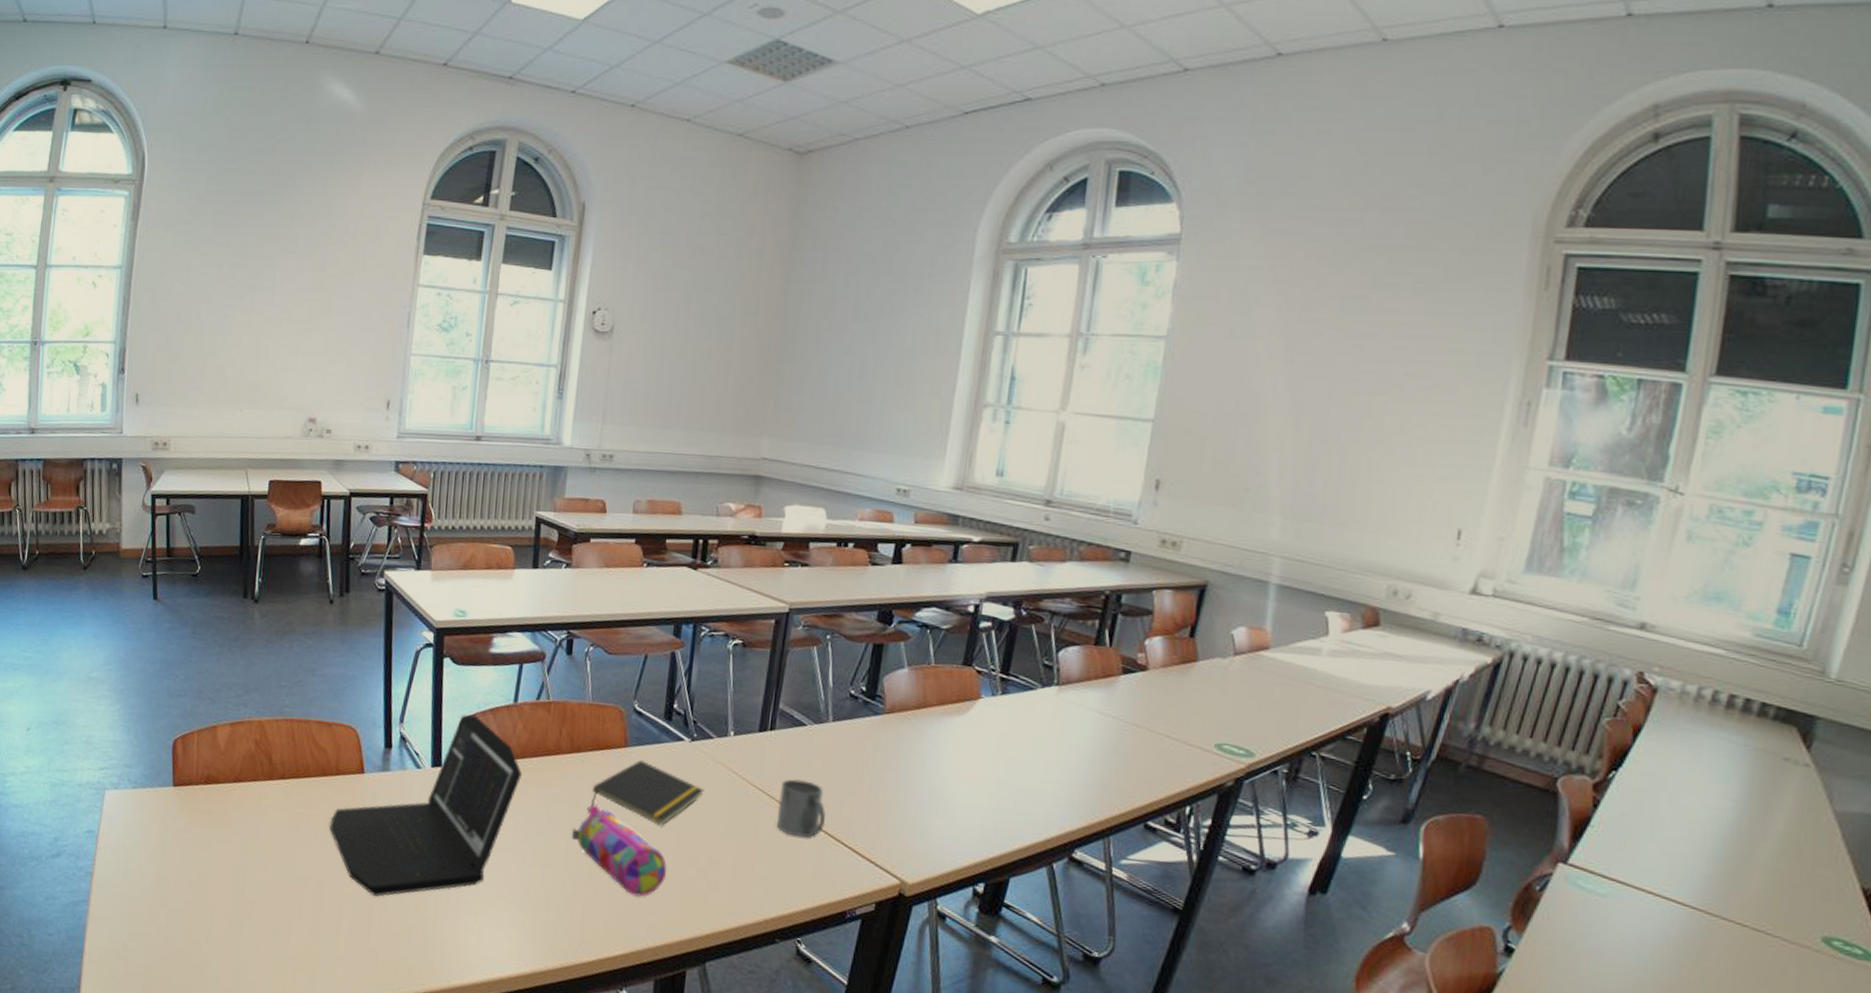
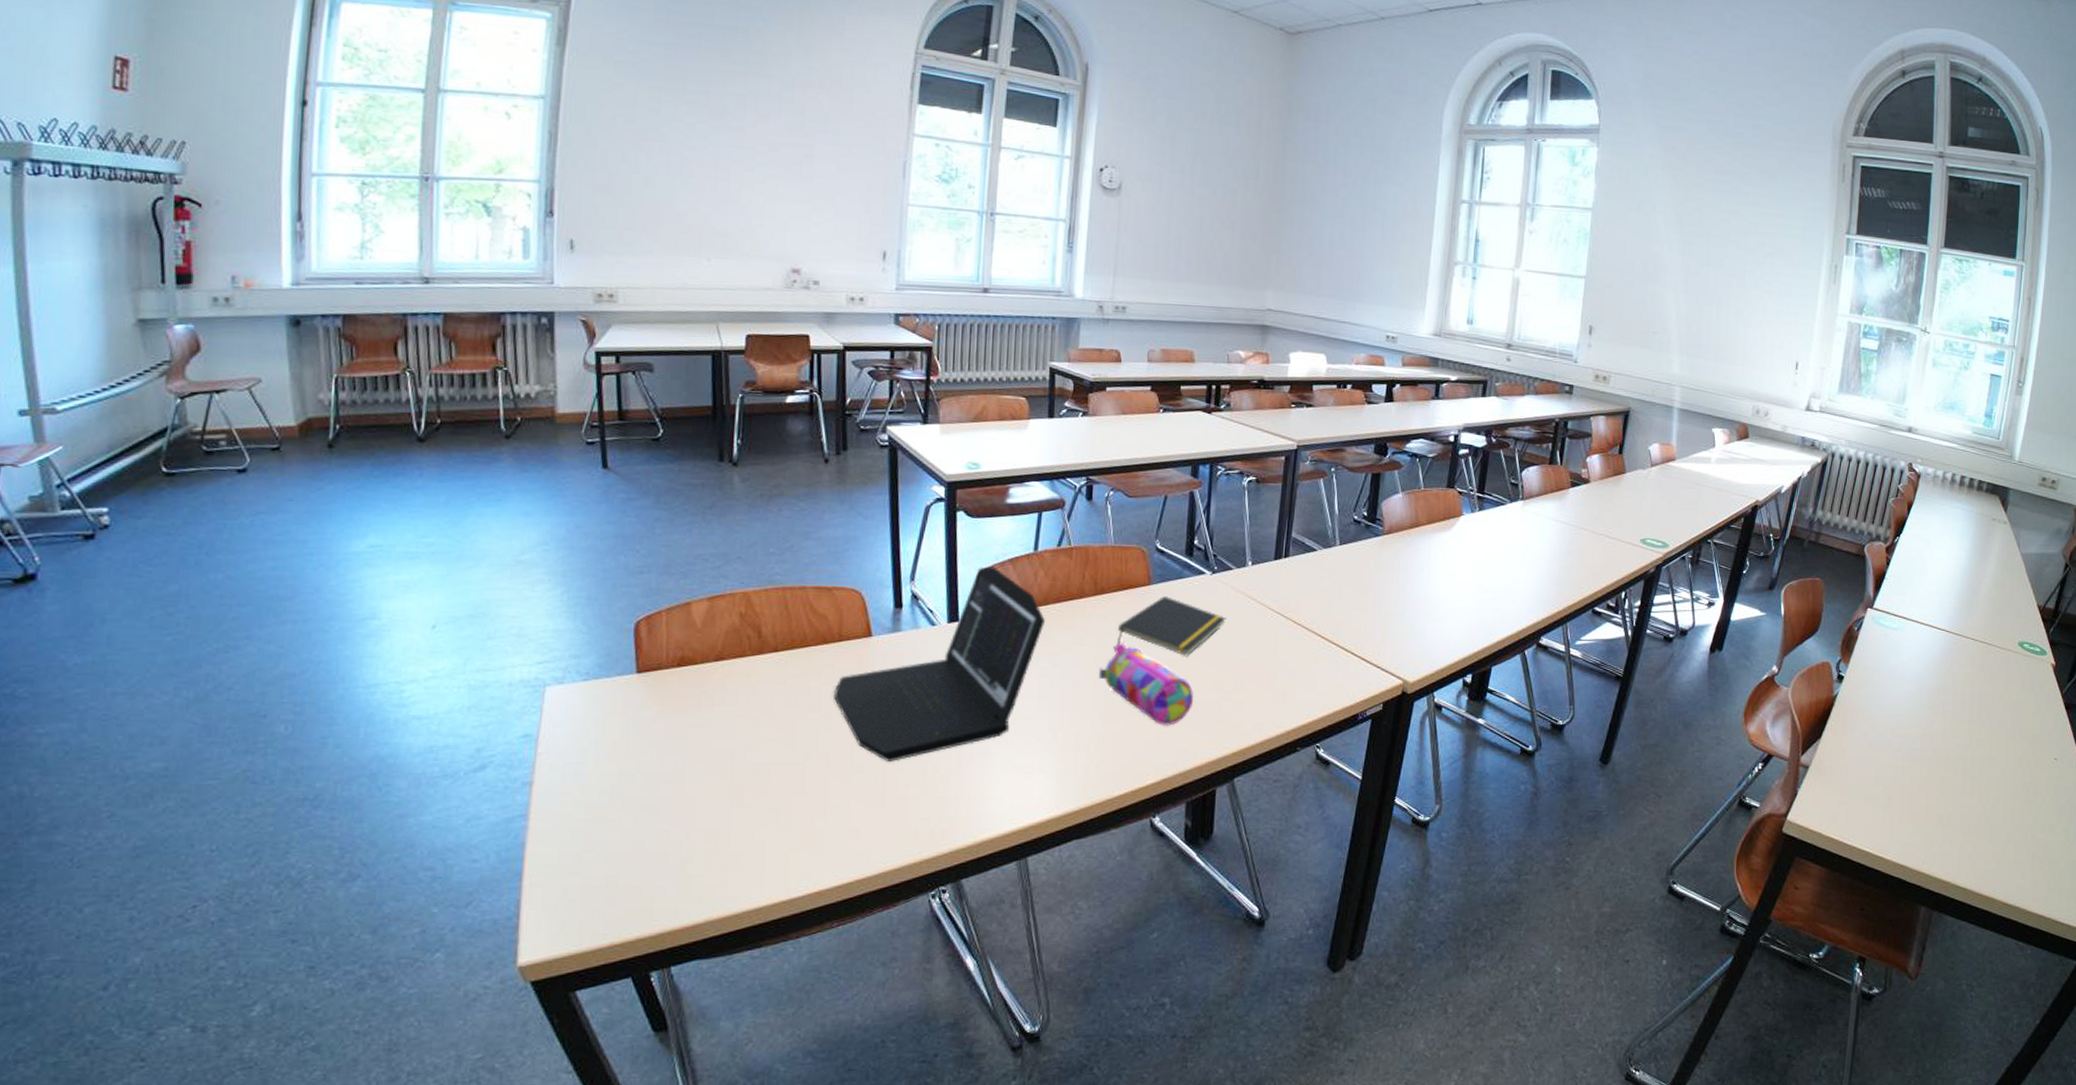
mug: present [777,779,826,838] -> none [1294,600,1337,652]

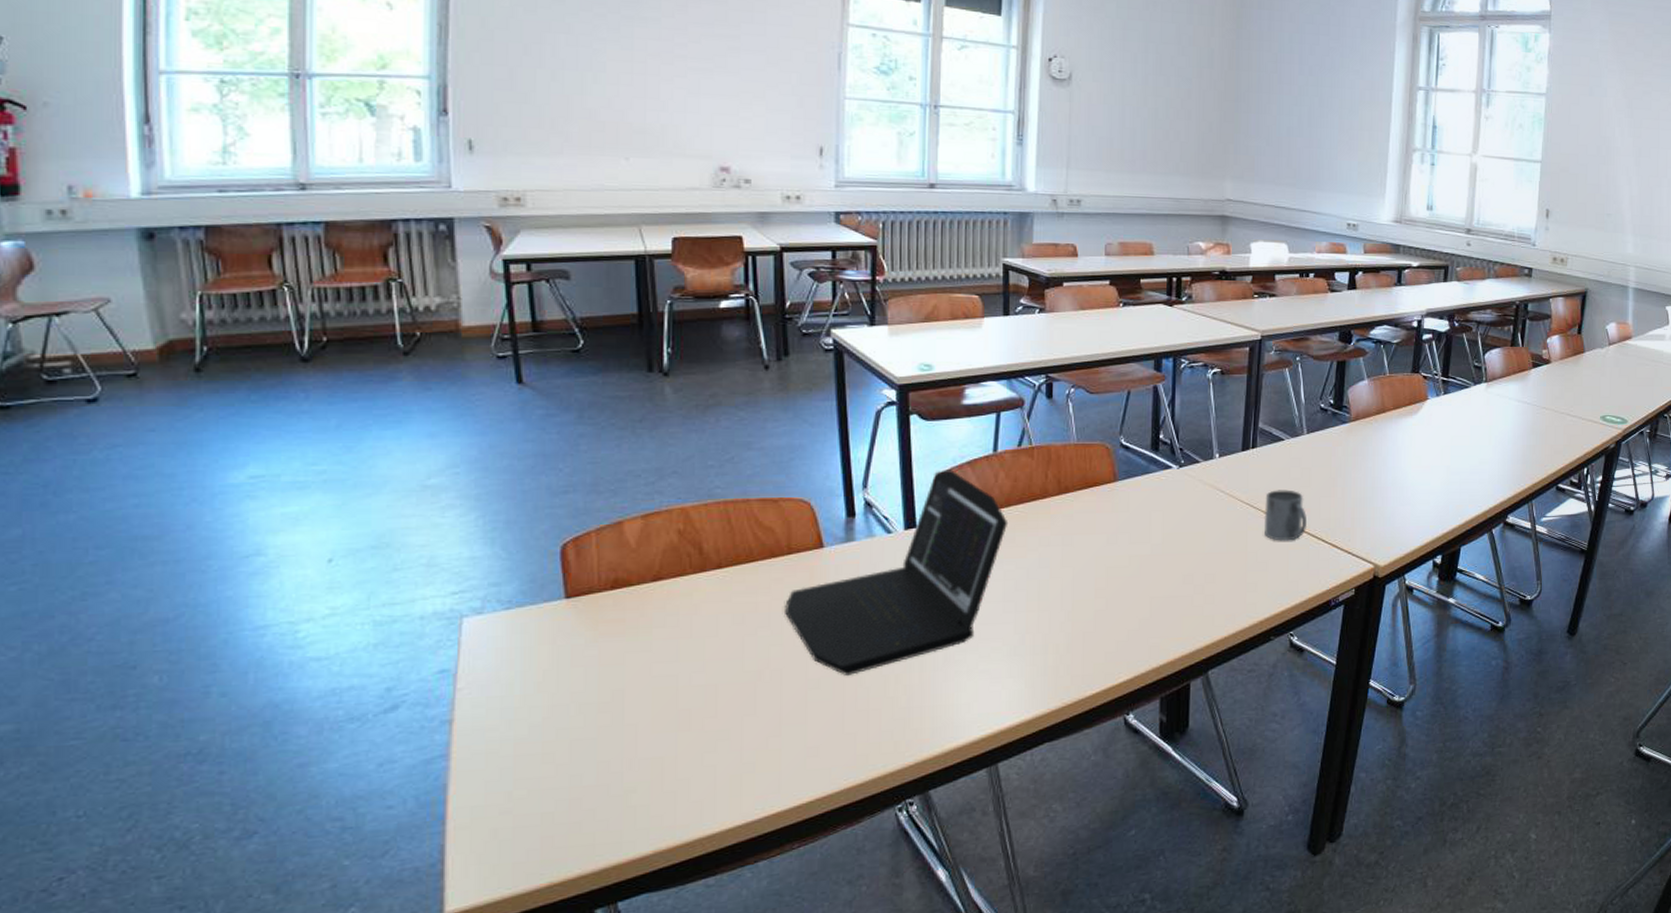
pencil case: present [1098,643,1193,726] -> none [1065,541,1164,623]
notepad: present [1116,596,1226,656] -> none [1083,492,1195,552]
mug: none [1294,600,1337,652] -> present [1264,489,1308,541]

